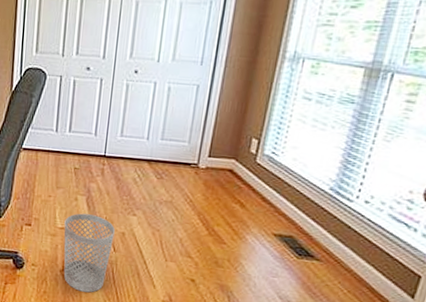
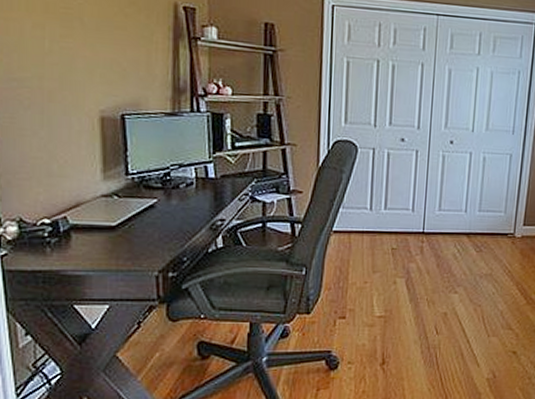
wastebasket: present [63,213,115,293] -> none [382,297,437,384]

